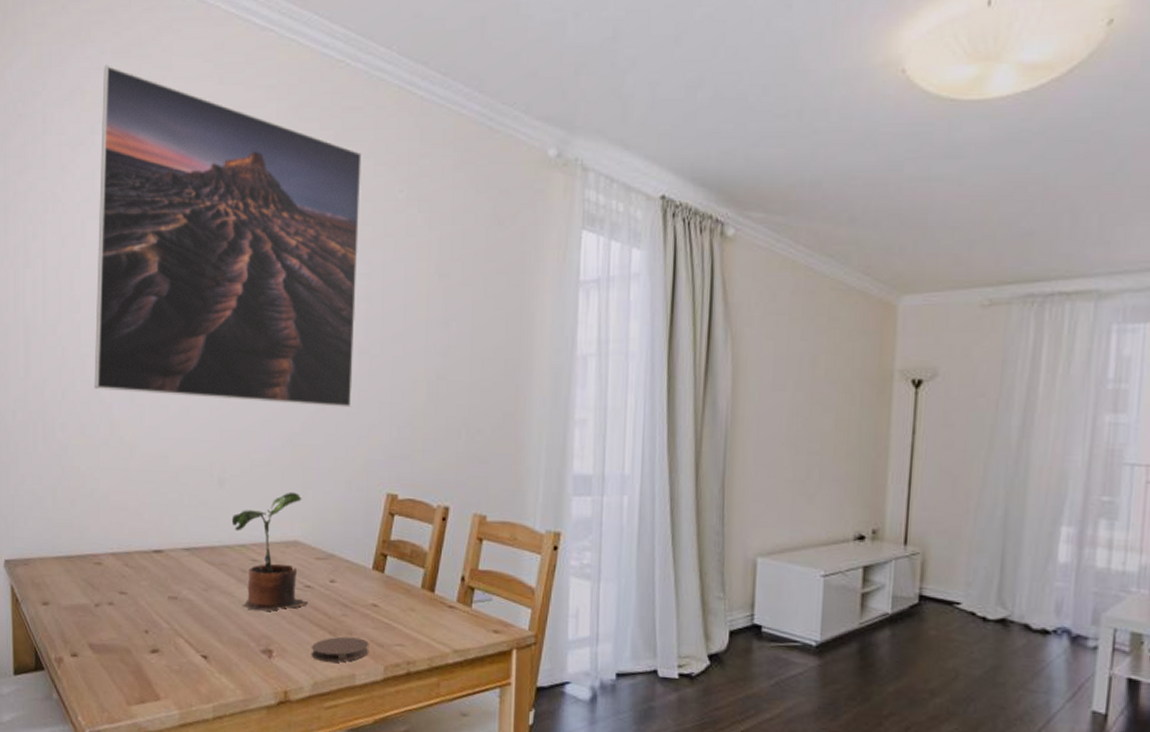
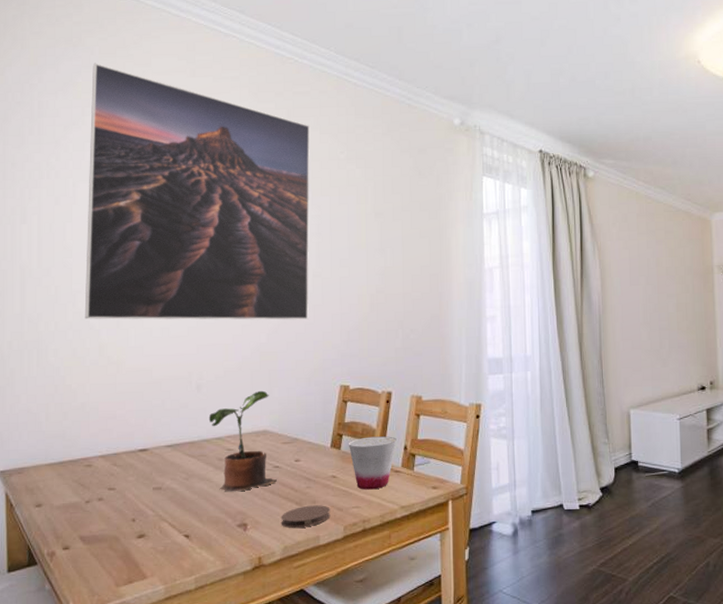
cup: none [394,560,452,626] -> present [349,436,397,490]

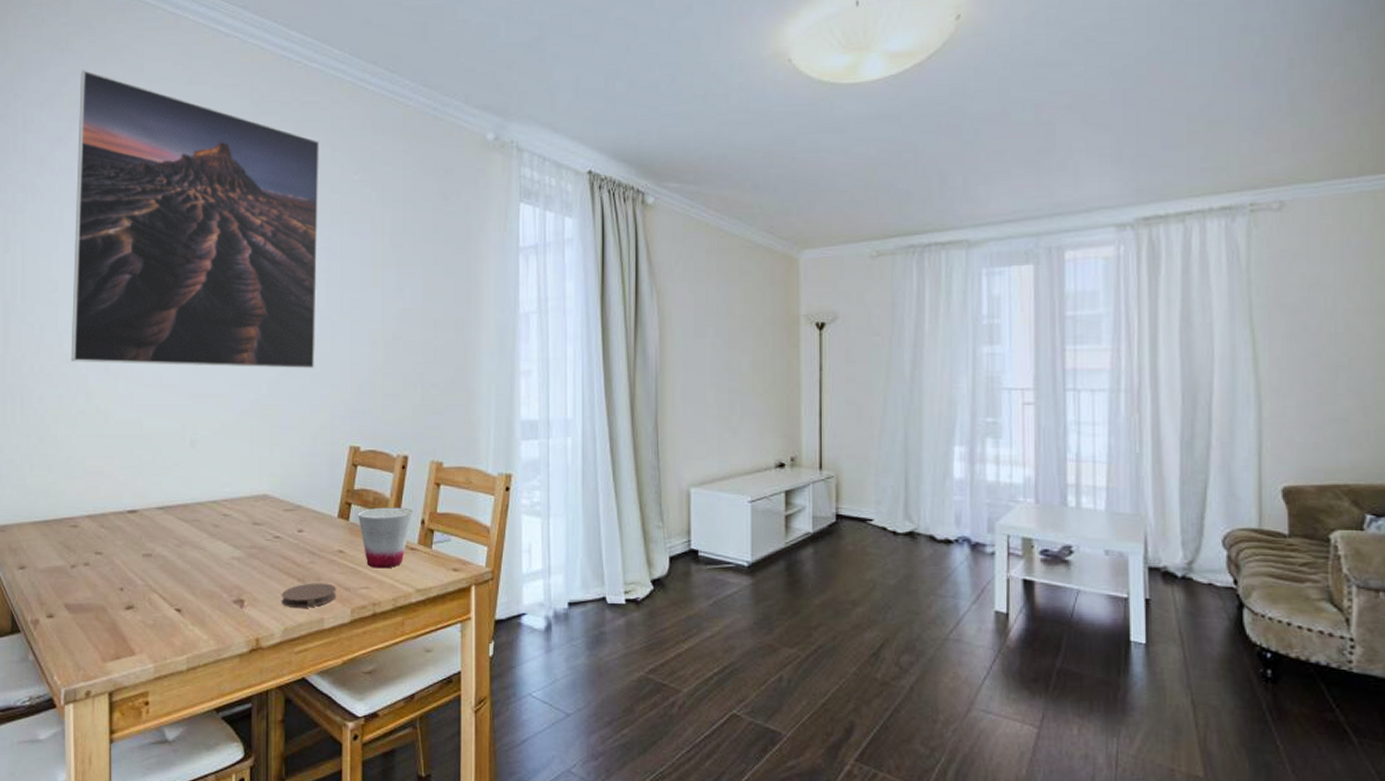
potted plant: present [208,390,277,492] -> none [203,449,277,564]

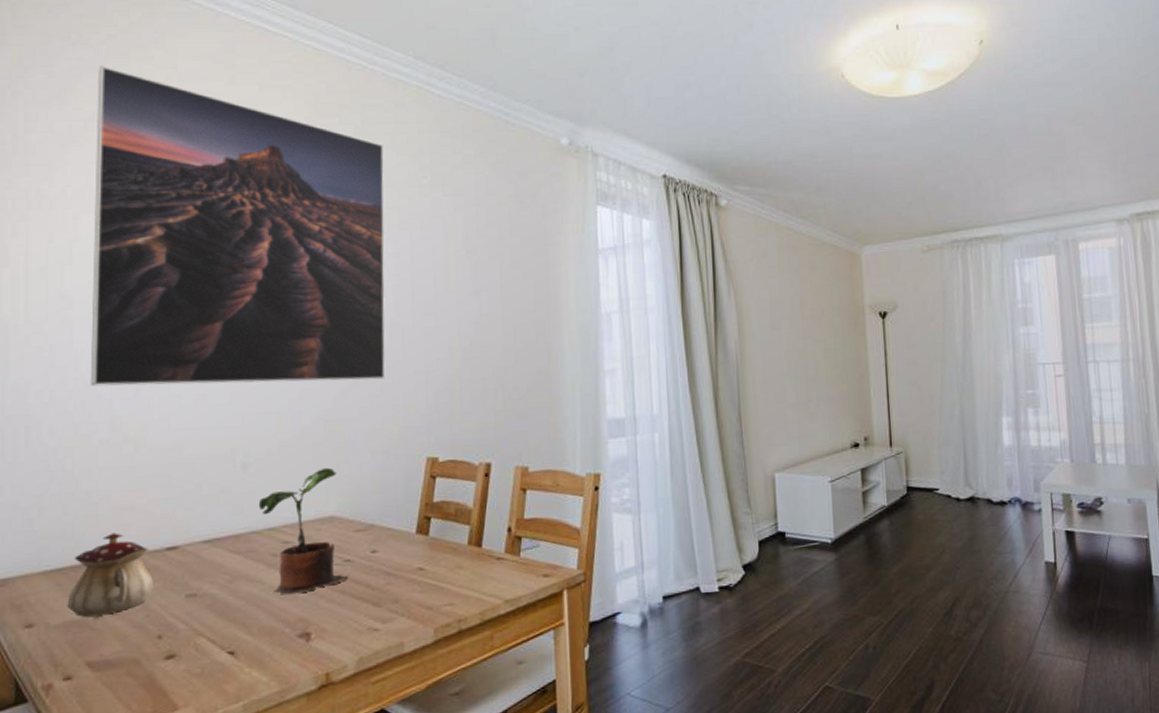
teapot: none [51,493,117,565] -> present [67,533,153,617]
potted plant: none [203,449,277,564] -> present [258,467,348,595]
coaster: present [281,583,337,608] -> none [354,604,417,635]
cup: present [358,507,413,569] -> none [439,516,498,583]

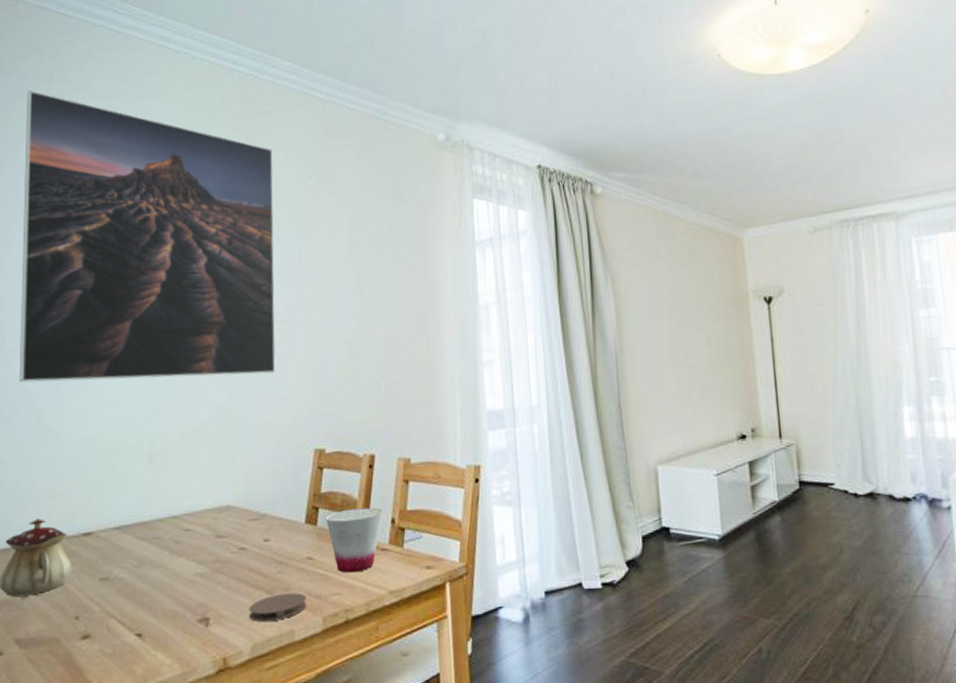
potted plant: present [258,467,348,595] -> none [162,458,243,581]
coaster: none [354,604,417,635] -> present [248,592,307,622]
cup: none [439,516,498,583] -> present [326,507,382,573]

